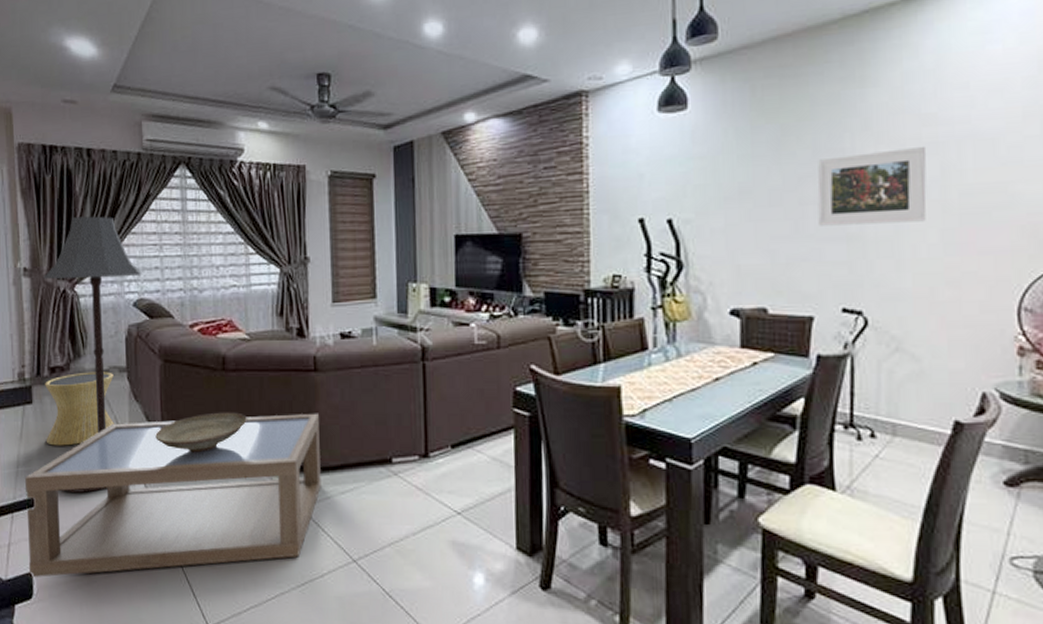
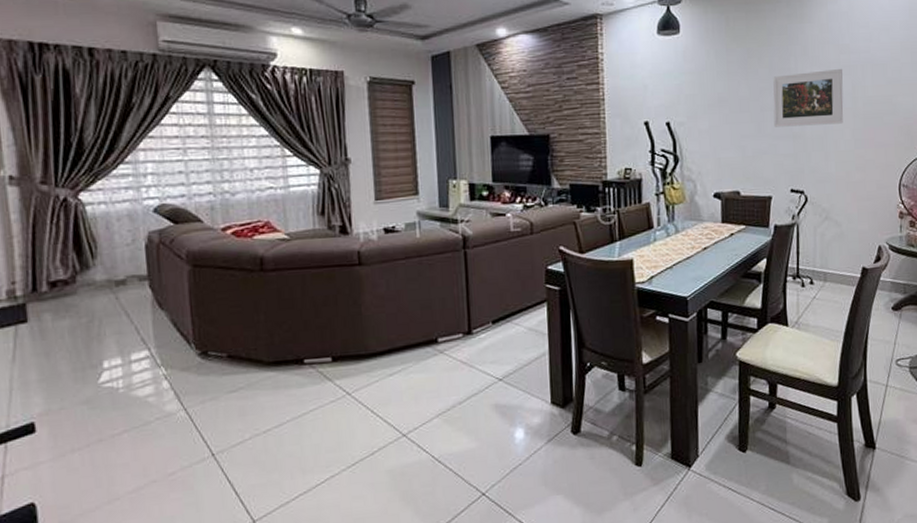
coffee table: present [25,413,321,578] -> none [22,304,369,508]
floor lamp: present [44,216,142,493] -> none [37,119,163,412]
side table: present [45,372,114,446] -> none [43,281,135,365]
decorative bowl: present [154,412,247,453] -> none [184,310,289,355]

